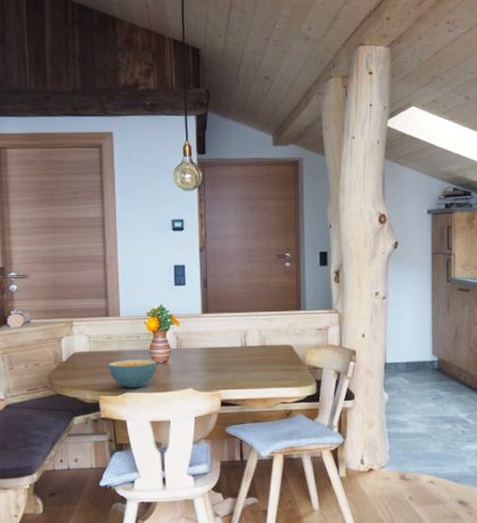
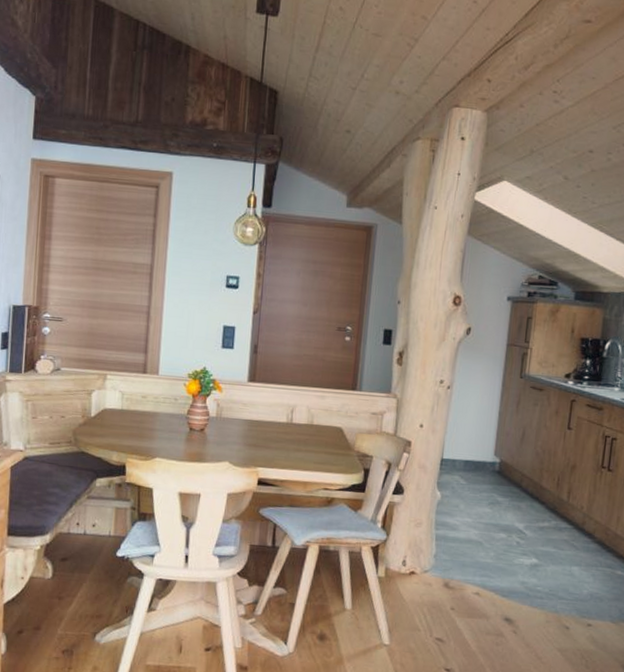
cereal bowl: present [108,359,157,389] -> none [139,422,193,455]

